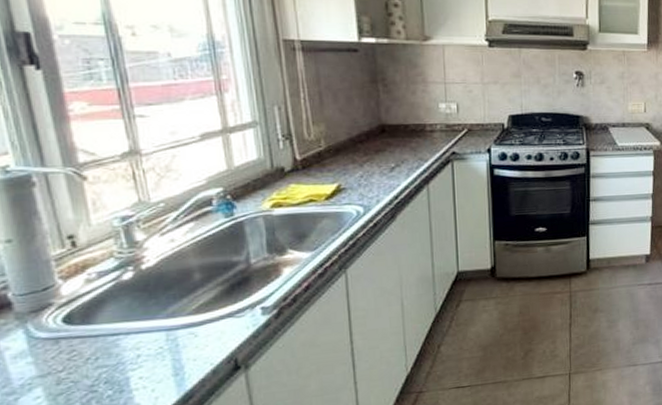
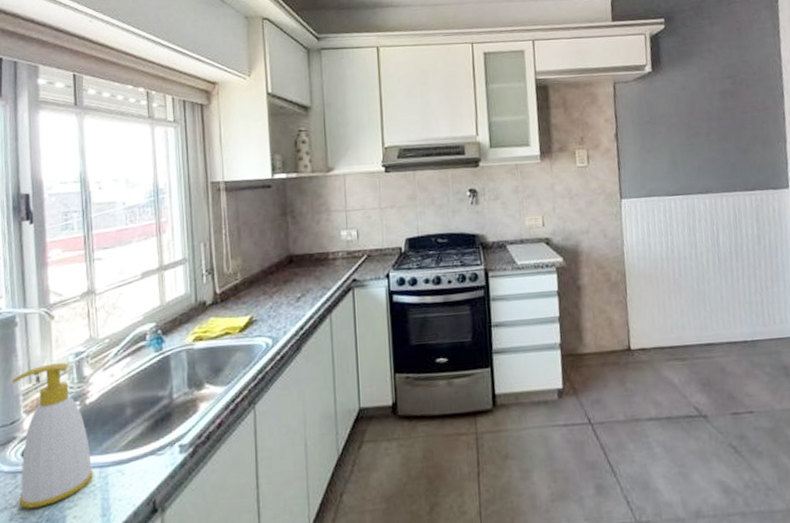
soap bottle: none [36,227,160,373] -> present [11,362,94,509]

